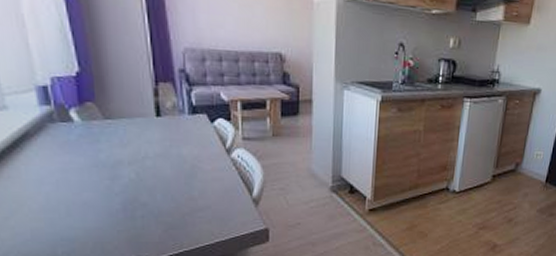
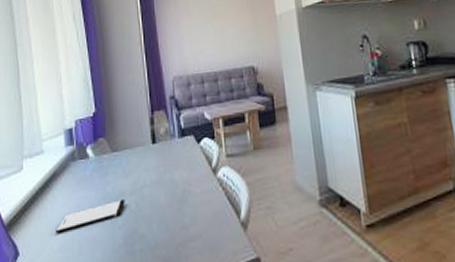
smartphone: none [34,168,123,195] -> present [56,199,125,234]

